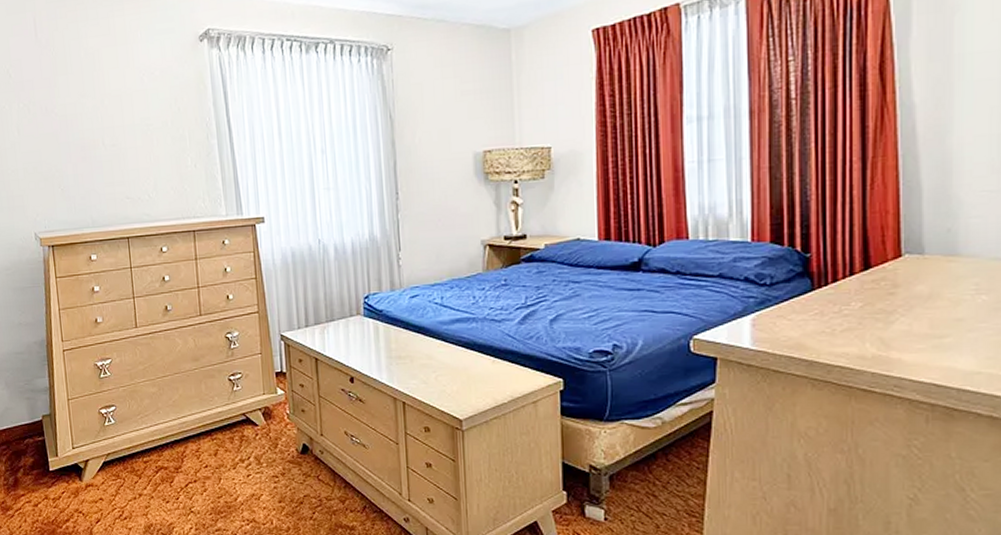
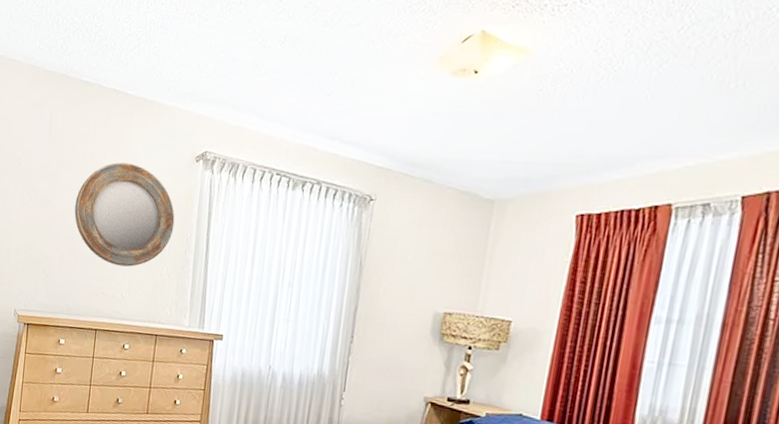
home mirror: none [78,54,191,166] -> present [74,162,175,267]

